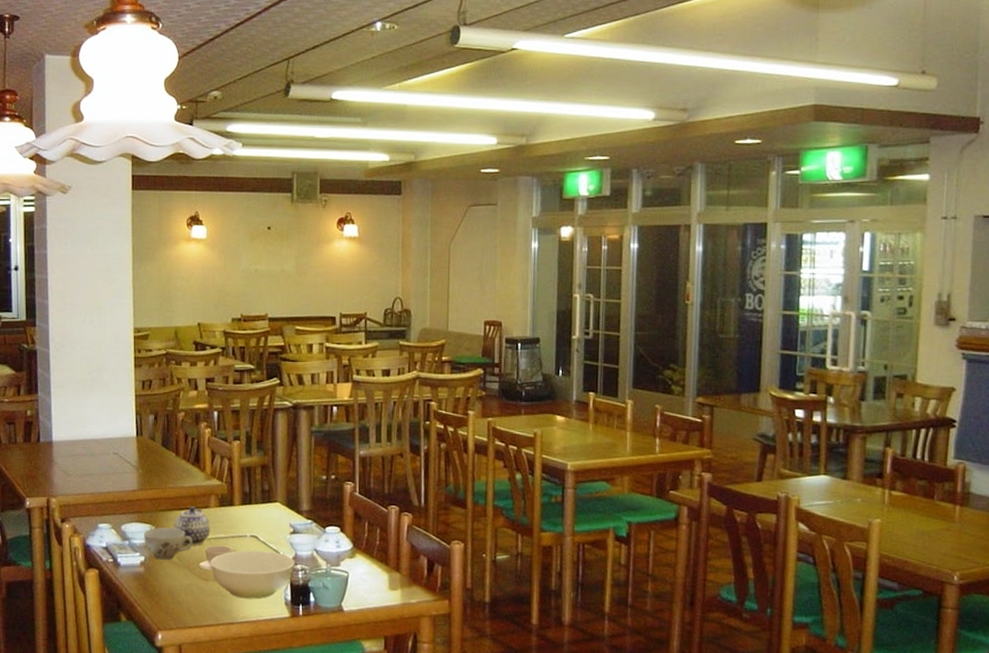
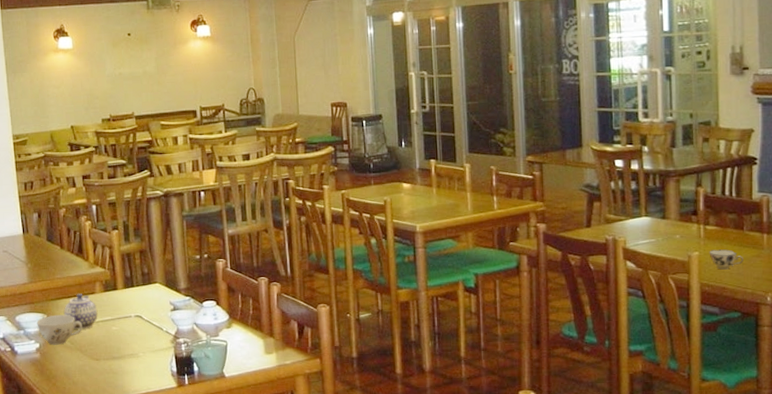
teacup: present [198,545,236,571] -> none [89,327,123,351]
bowl: present [210,550,295,599] -> none [100,328,178,374]
teacup: none [892,518,931,542] -> present [709,249,743,270]

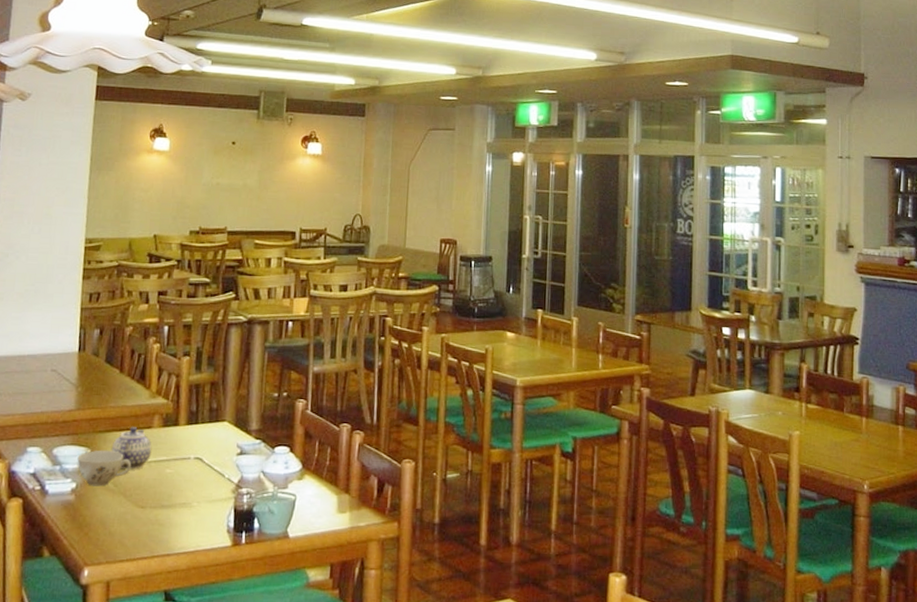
teacup: present [709,249,743,270] -> none [809,430,842,452]

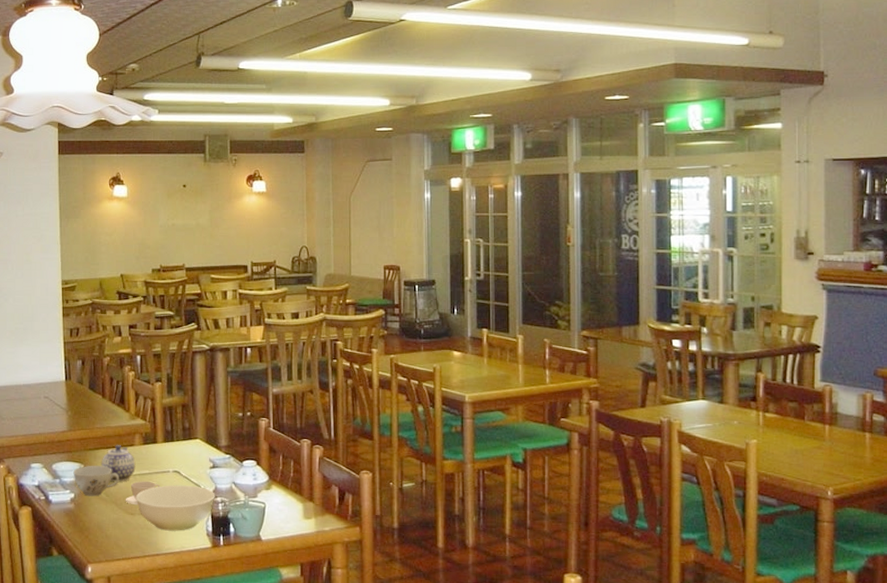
teacup: none [135,468,178,497] -> present [125,481,160,506]
bowl: none [148,473,241,527] -> present [135,485,215,531]

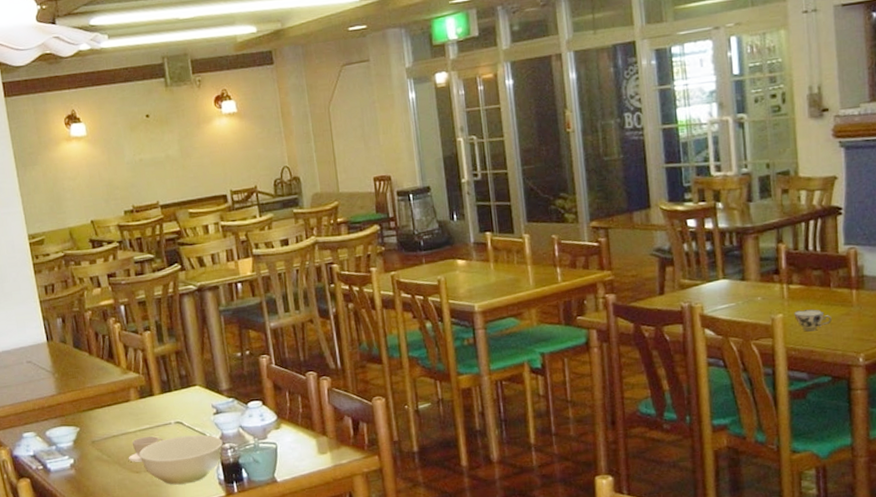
teacup: present [73,465,120,496] -> none [69,425,120,460]
teapot: present [101,445,136,482] -> none [97,402,135,442]
teacup: none [768,438,804,460] -> present [794,309,832,332]

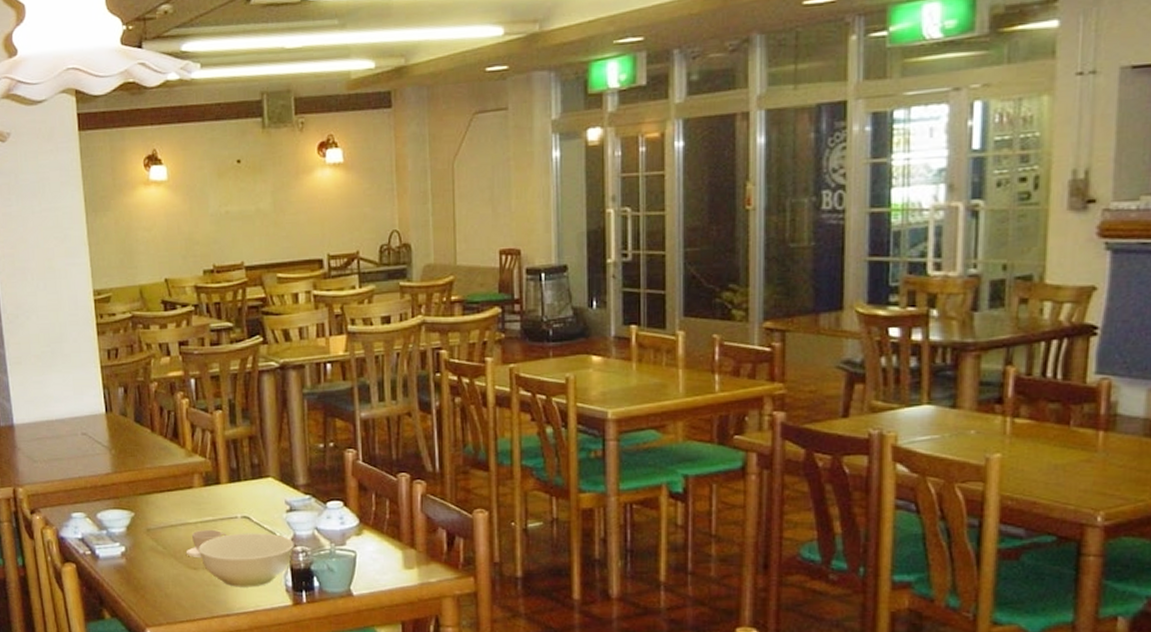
teacup: present [794,309,832,332] -> none [1016,451,1066,478]

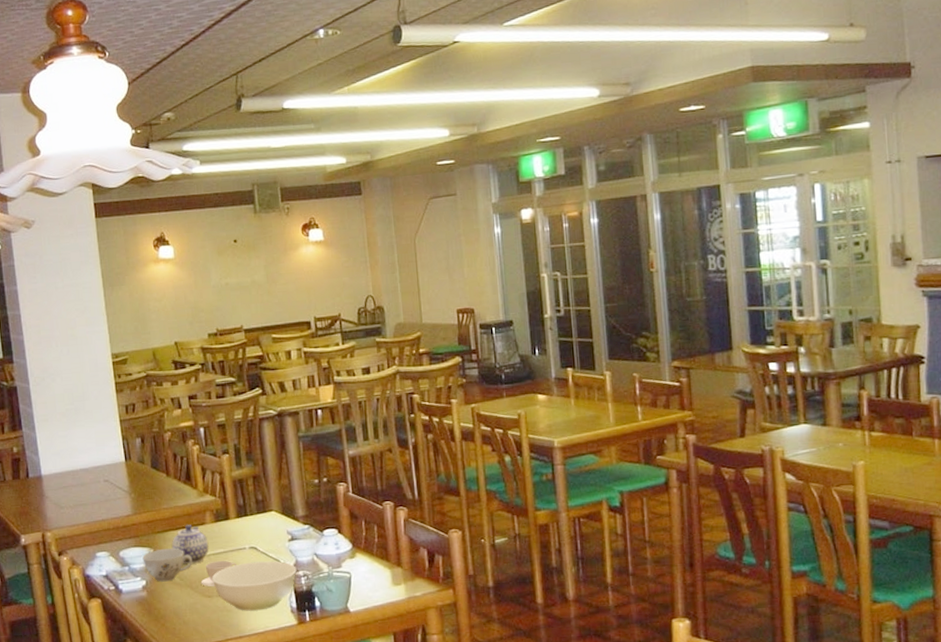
teacup: none [122,512,178,549] -> present [142,548,193,582]
teapot: none [154,488,197,532] -> present [171,525,209,565]

